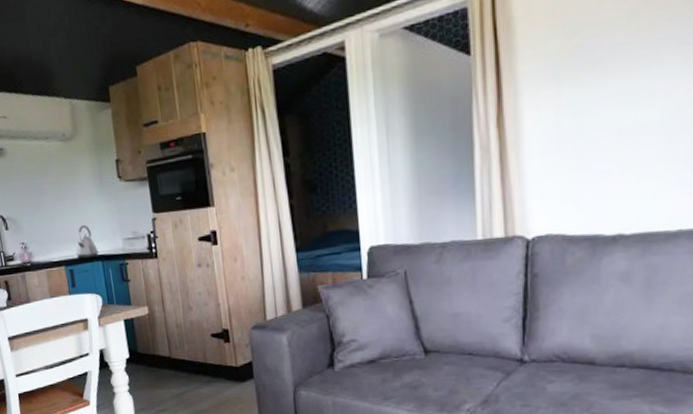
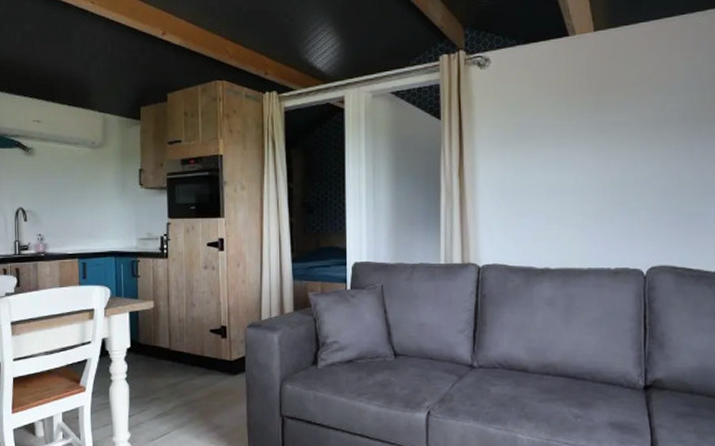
kettle: present [75,225,100,261] -> none [90,223,114,256]

